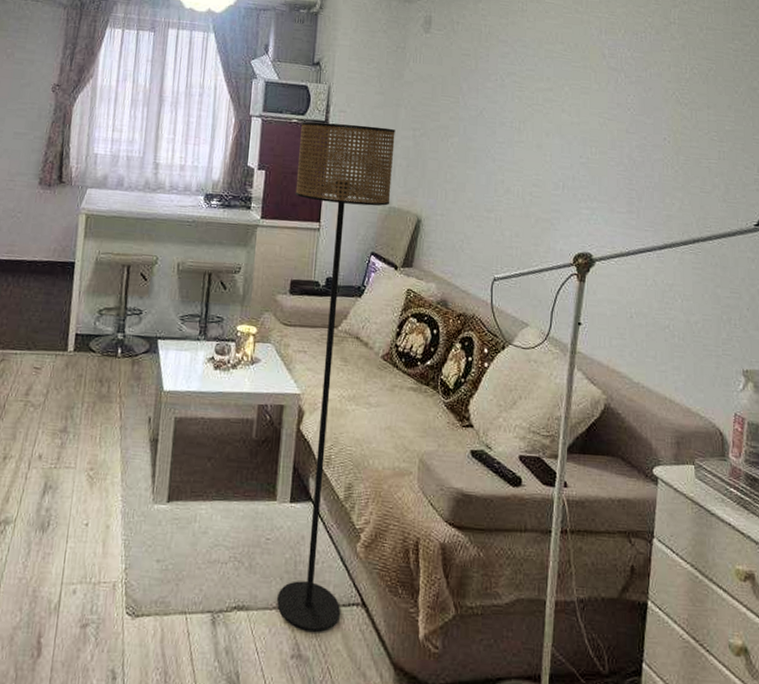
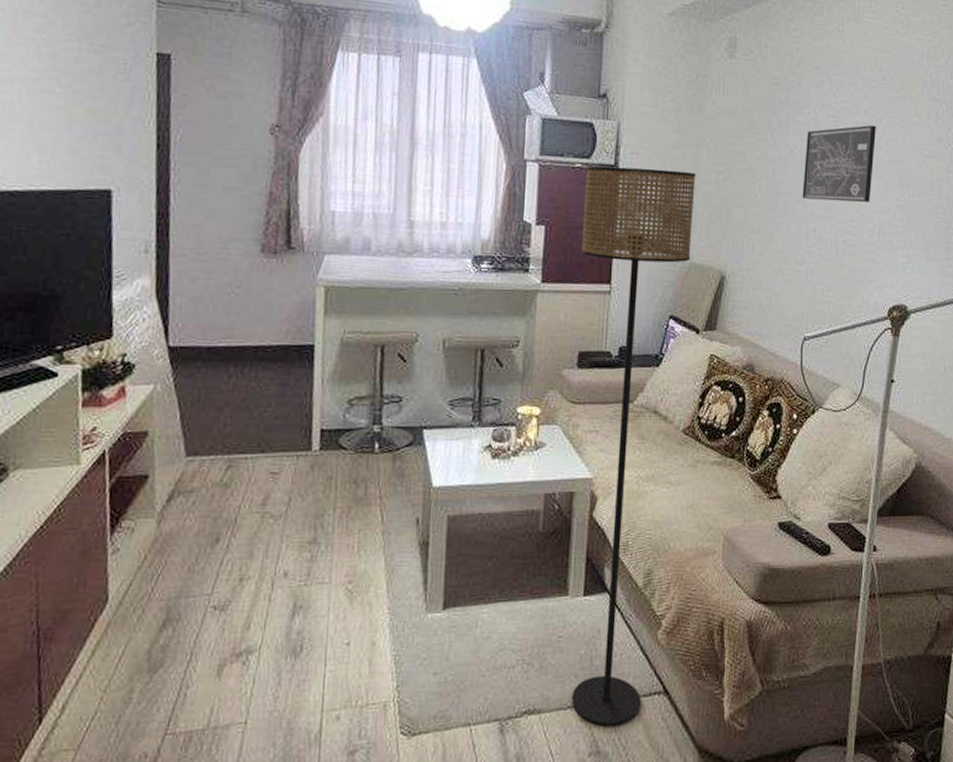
wall art: none [491,90,559,159] -> present [802,125,876,203]

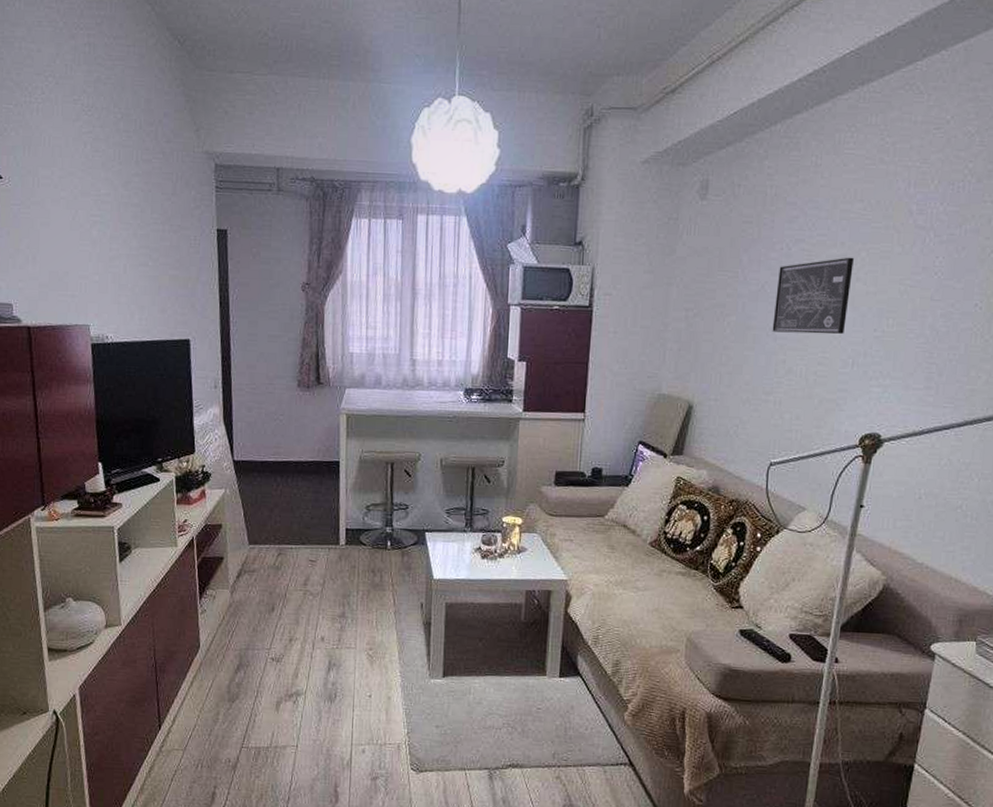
floor lamp: present [572,166,696,726] -> none [549,307,666,786]

